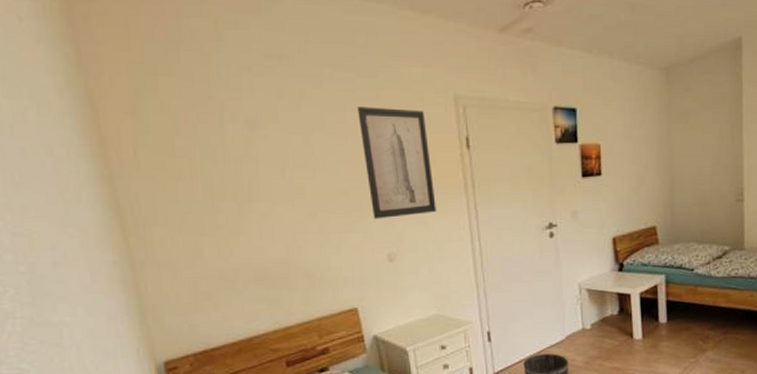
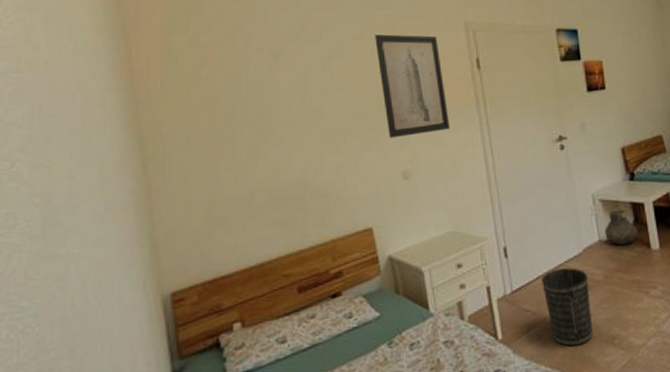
vase: none [589,298,622,334] -> present [605,208,638,245]

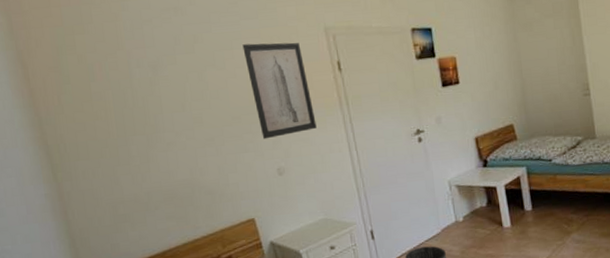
vase: present [605,208,638,245] -> none [461,192,491,225]

